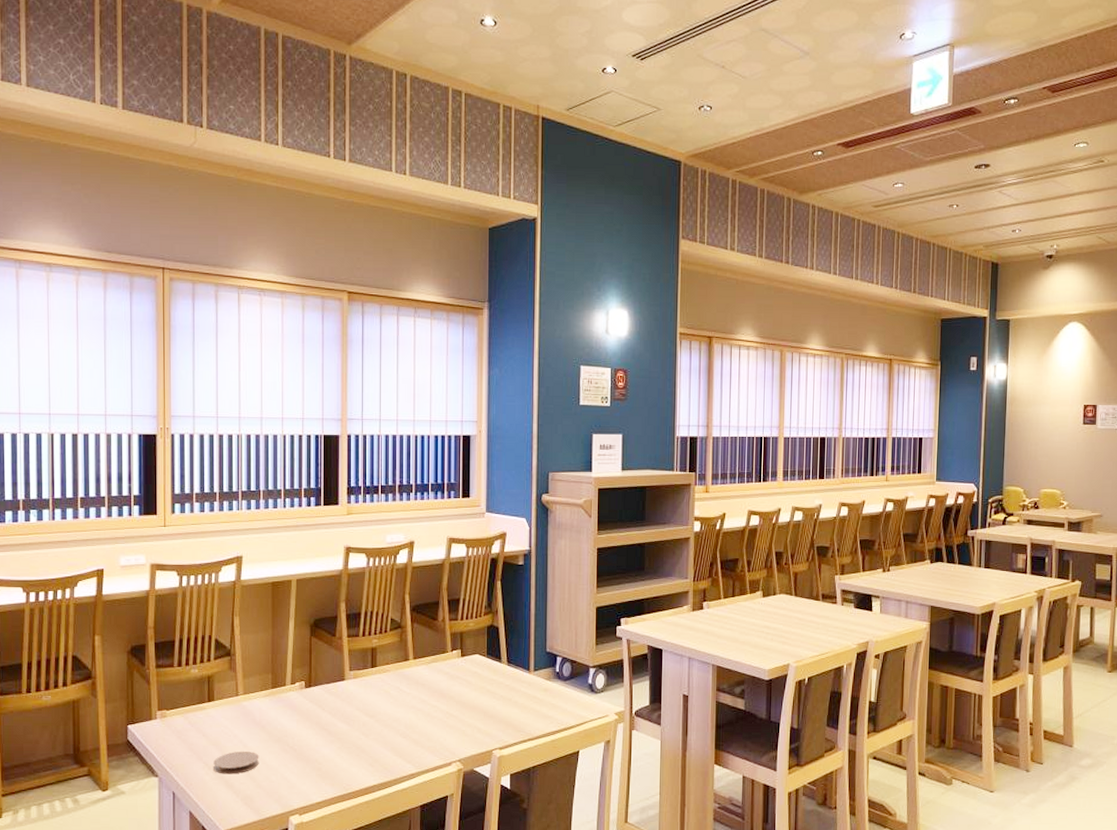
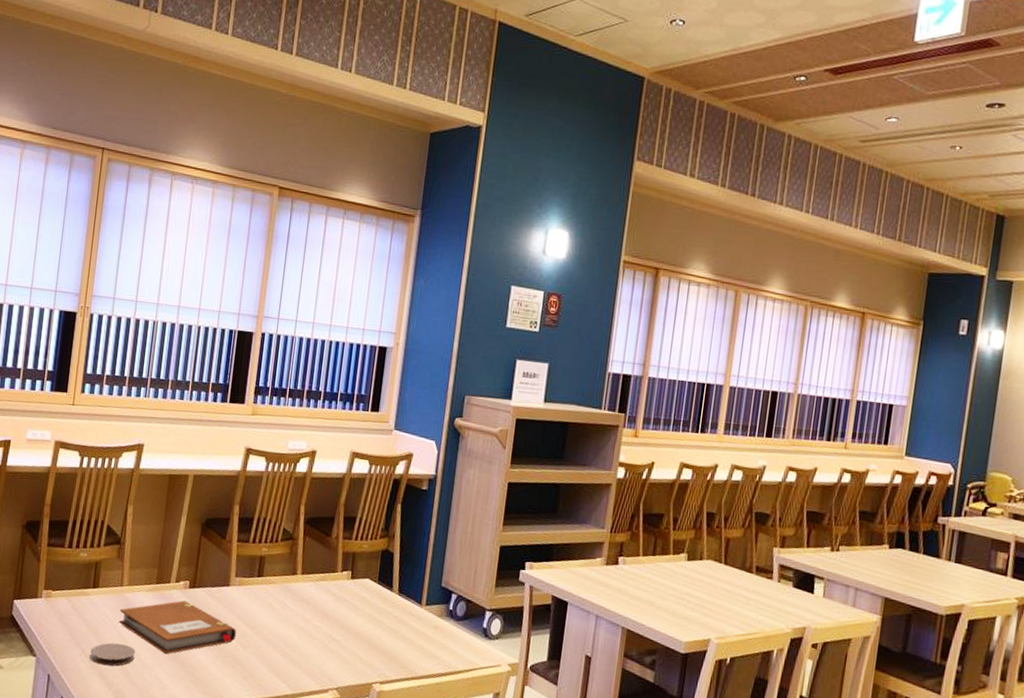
notebook: none [238,701,358,754] -> present [118,600,237,655]

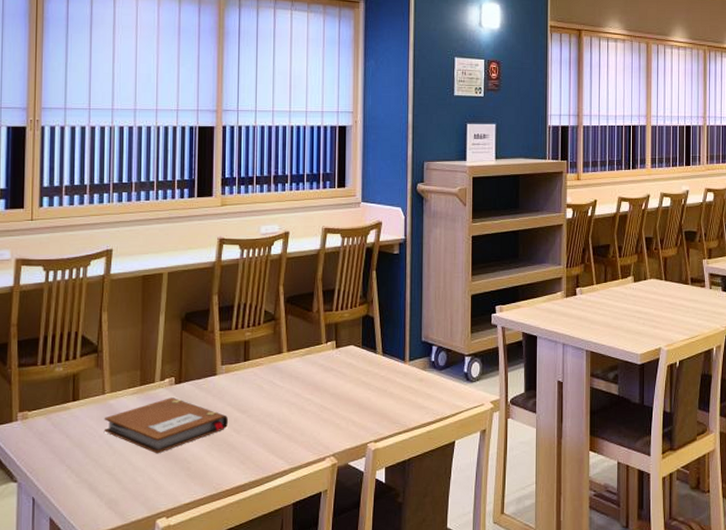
coaster: present [90,642,136,666] -> none [77,451,125,477]

